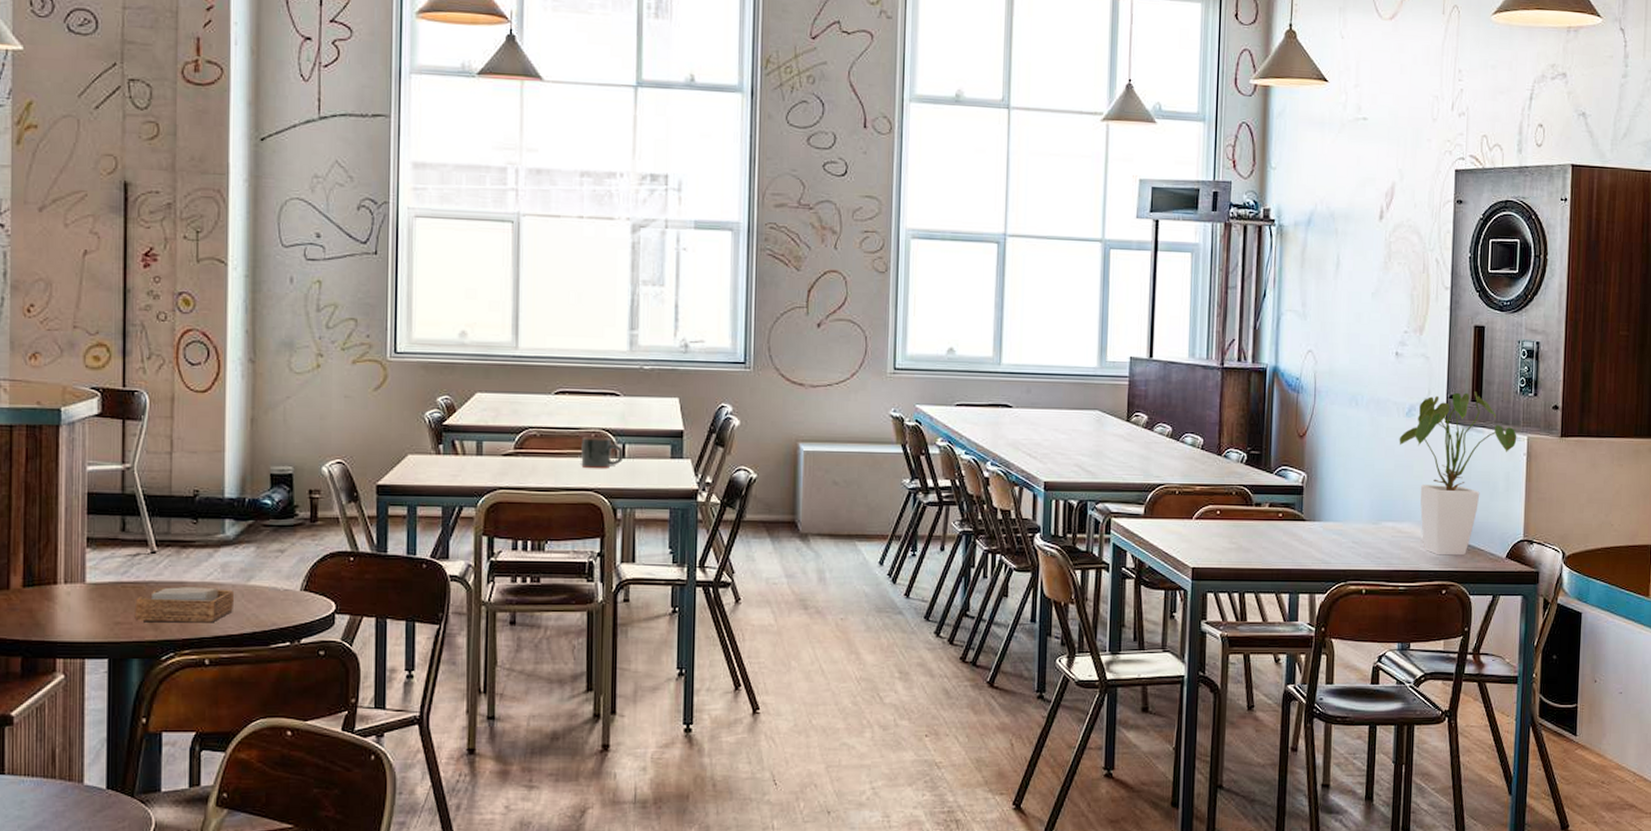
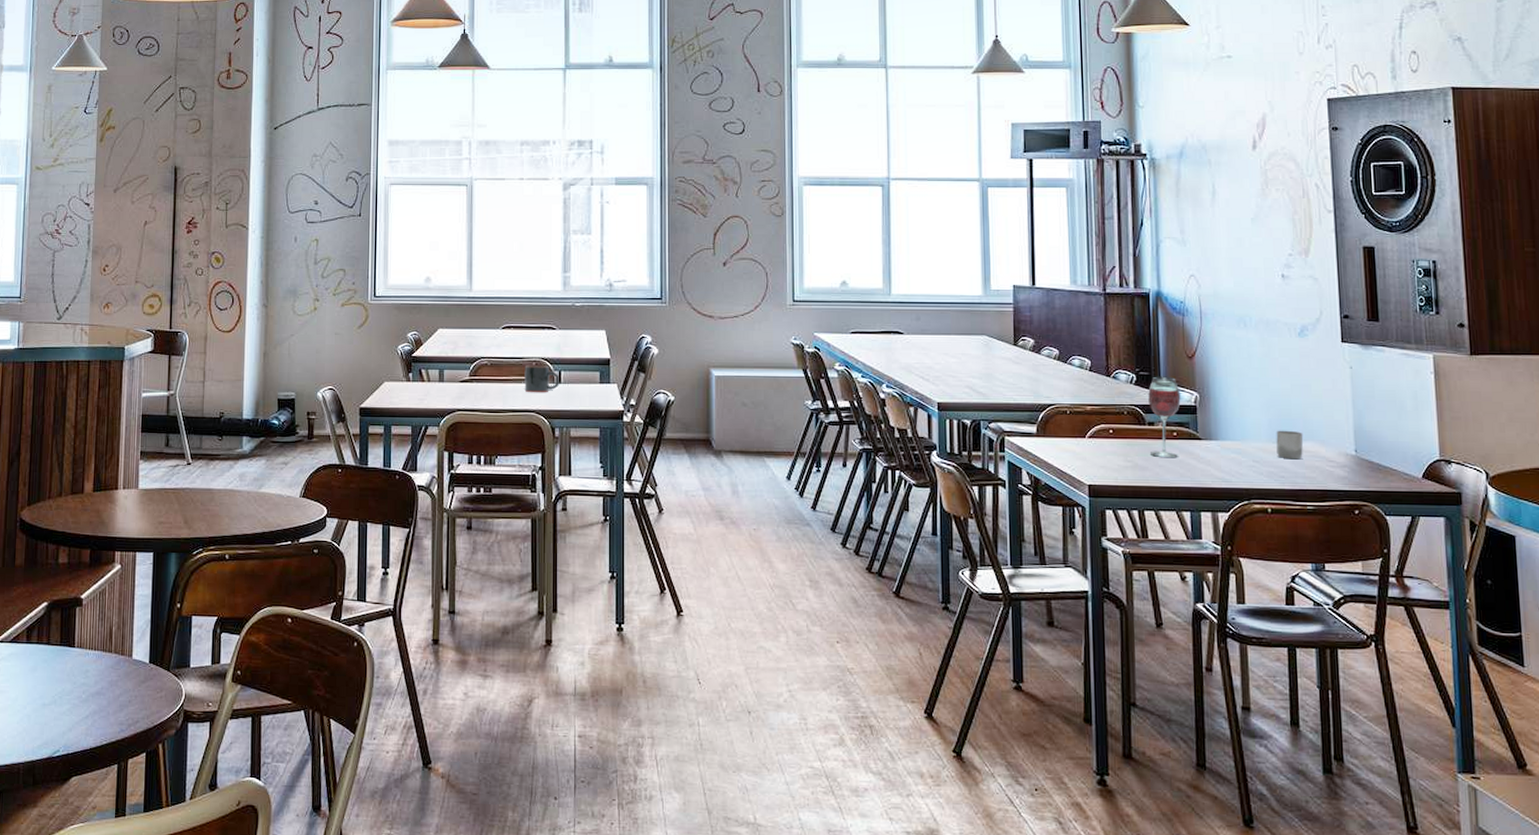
napkin holder: present [134,587,235,623] -> none [174,493,249,524]
wineglass: none [1255,456,1289,540] -> present [1148,377,1181,458]
cup: none [1375,511,1402,541] -> present [1276,430,1304,460]
house plant: present [1399,391,1517,556] -> none [1293,311,1422,475]

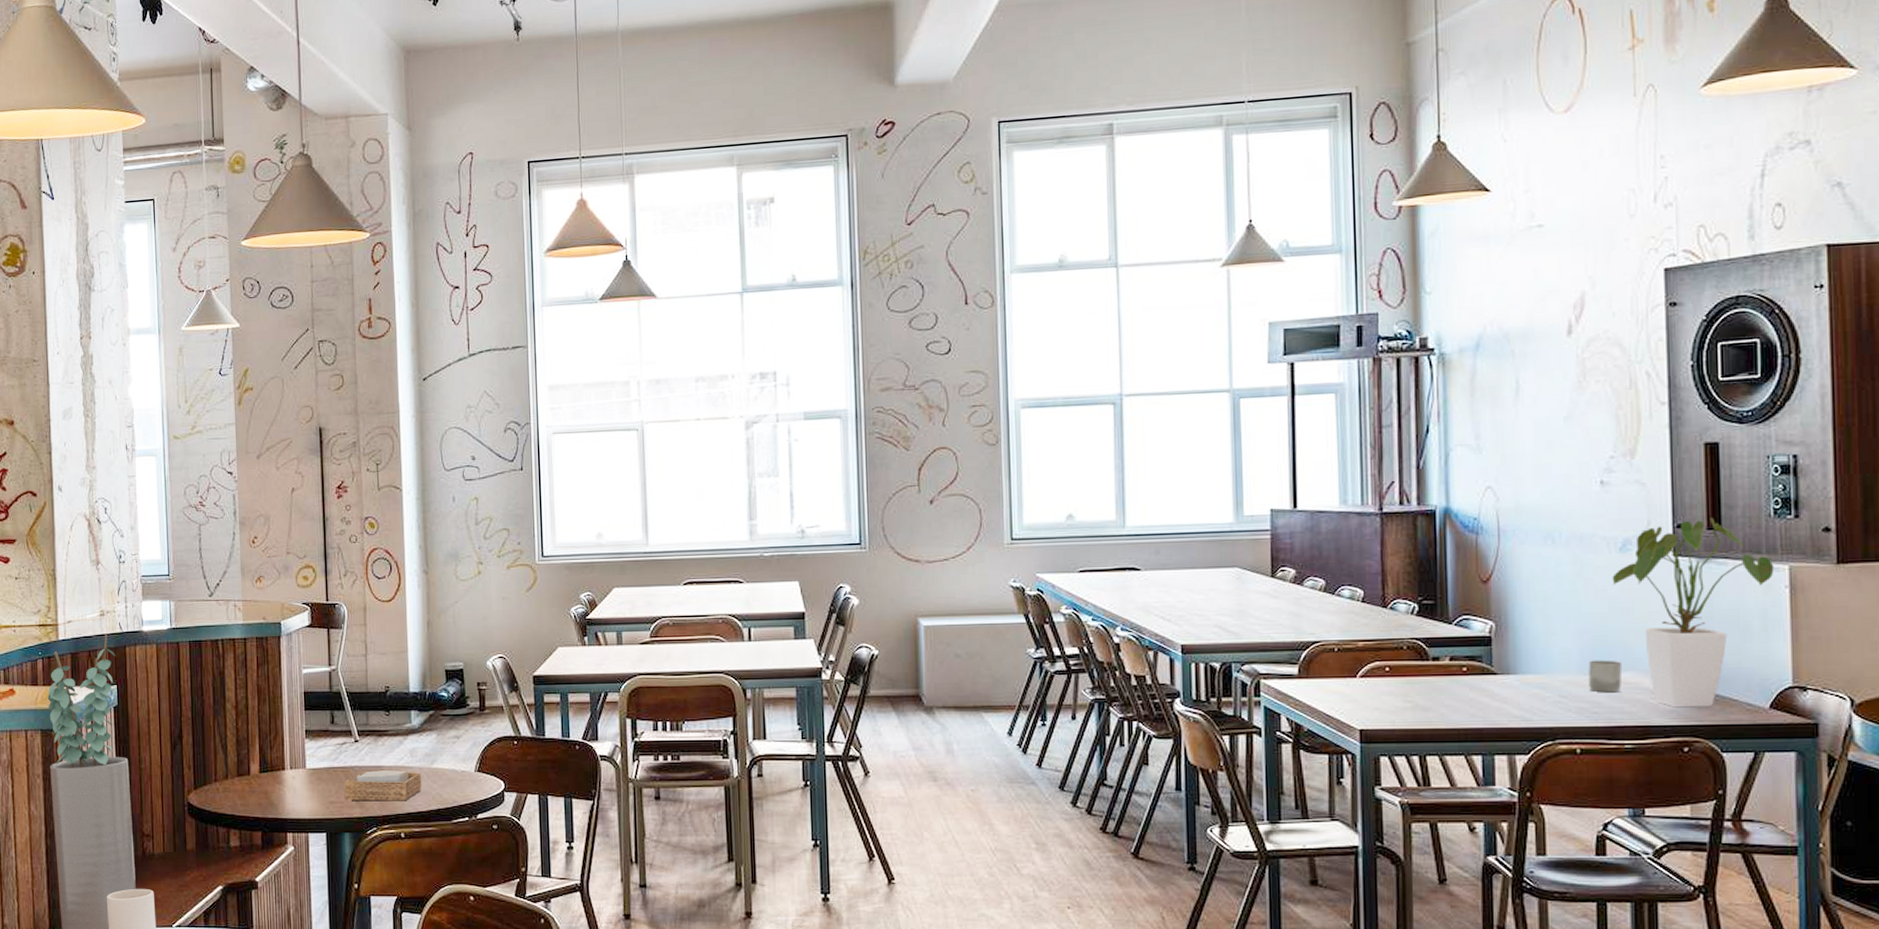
napkin holder: none [174,493,249,524] -> present [344,770,422,801]
mug: present [524,365,559,393] -> none [710,622,749,653]
wineglass: present [1148,377,1181,458] -> none [1433,605,1472,697]
house plant: none [1293,311,1422,475] -> present [1612,518,1774,708]

